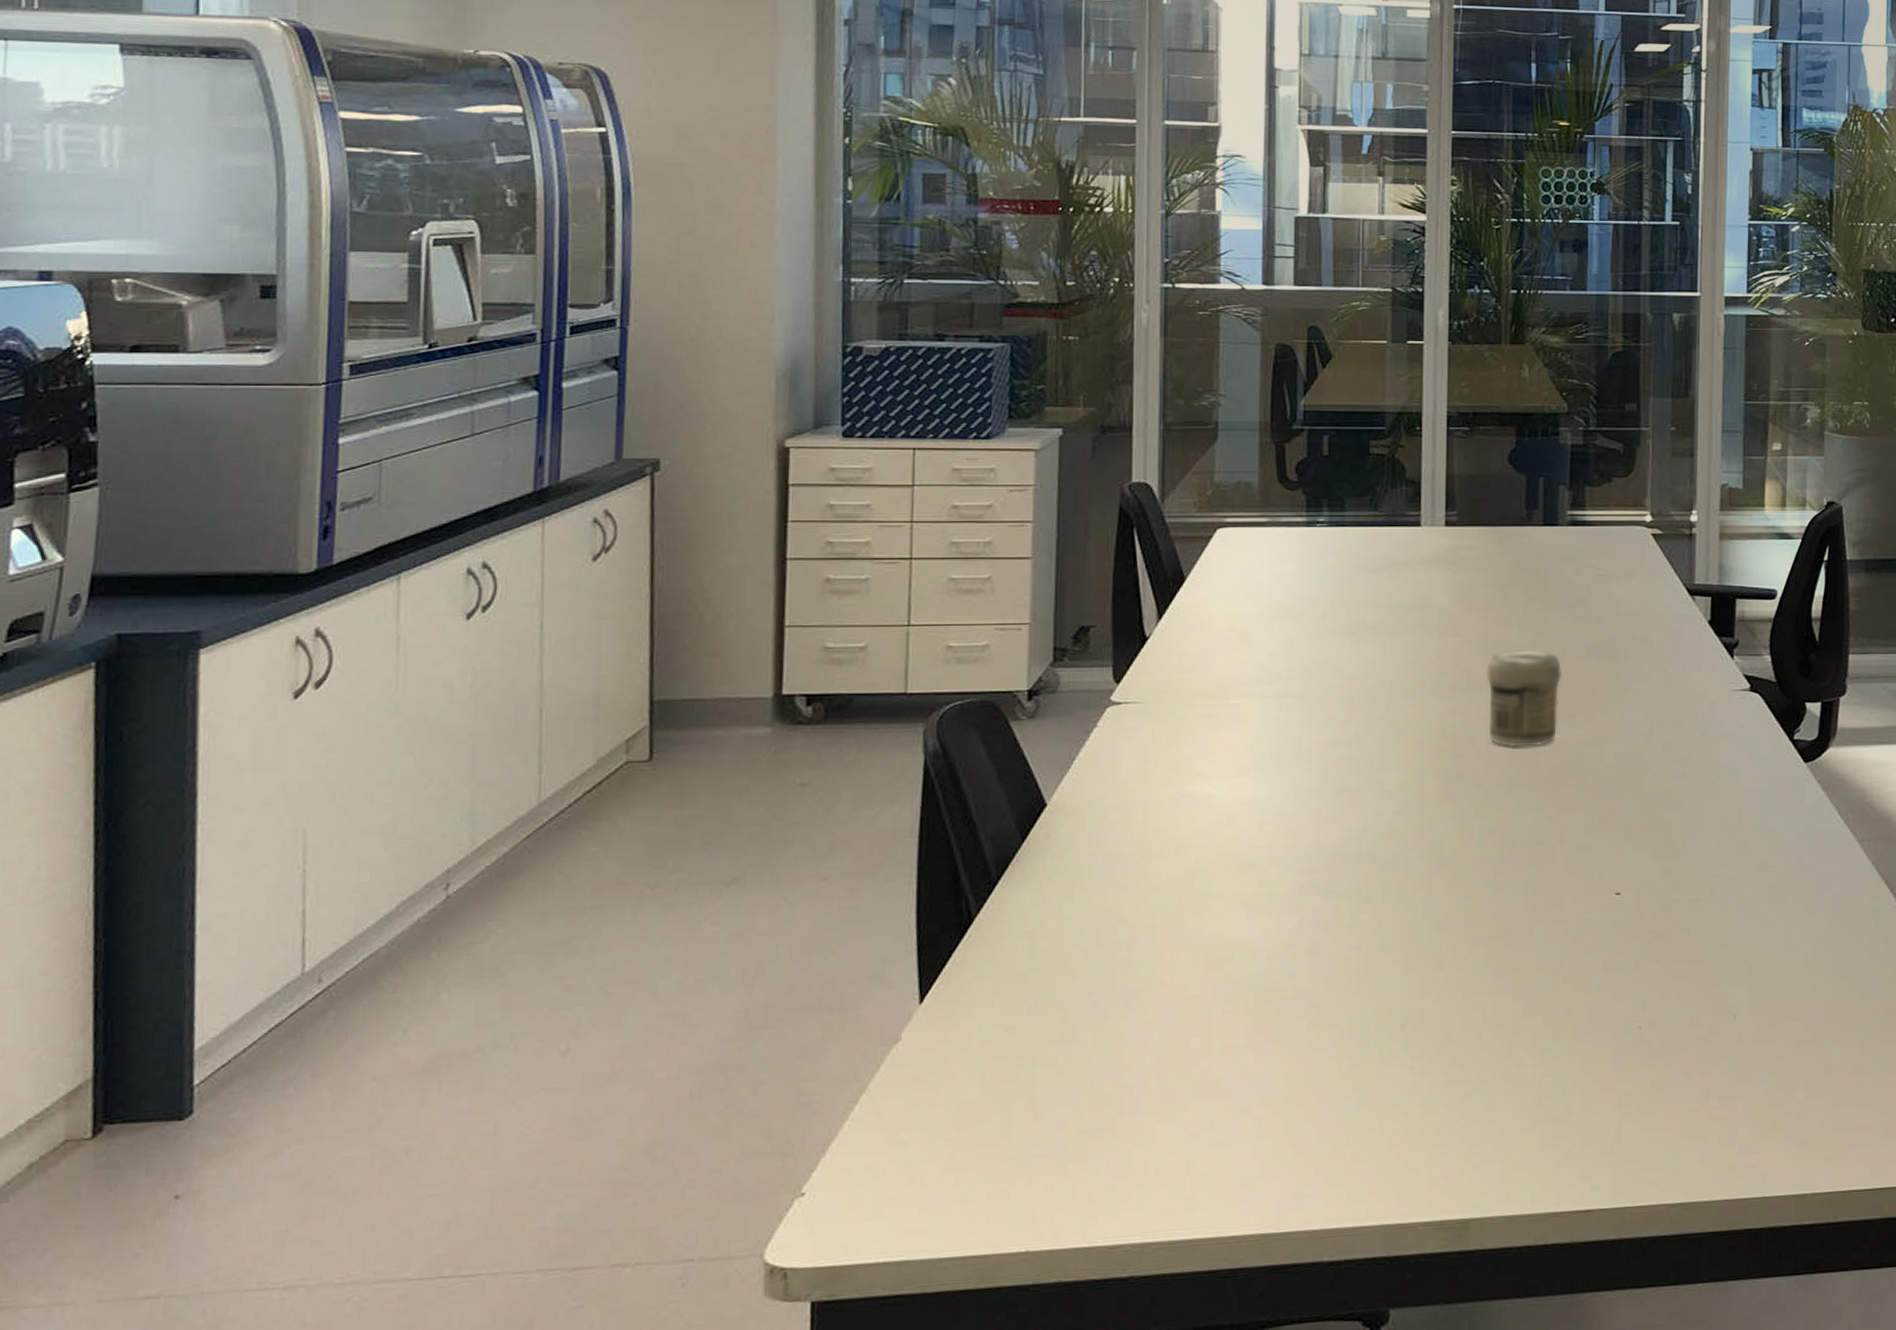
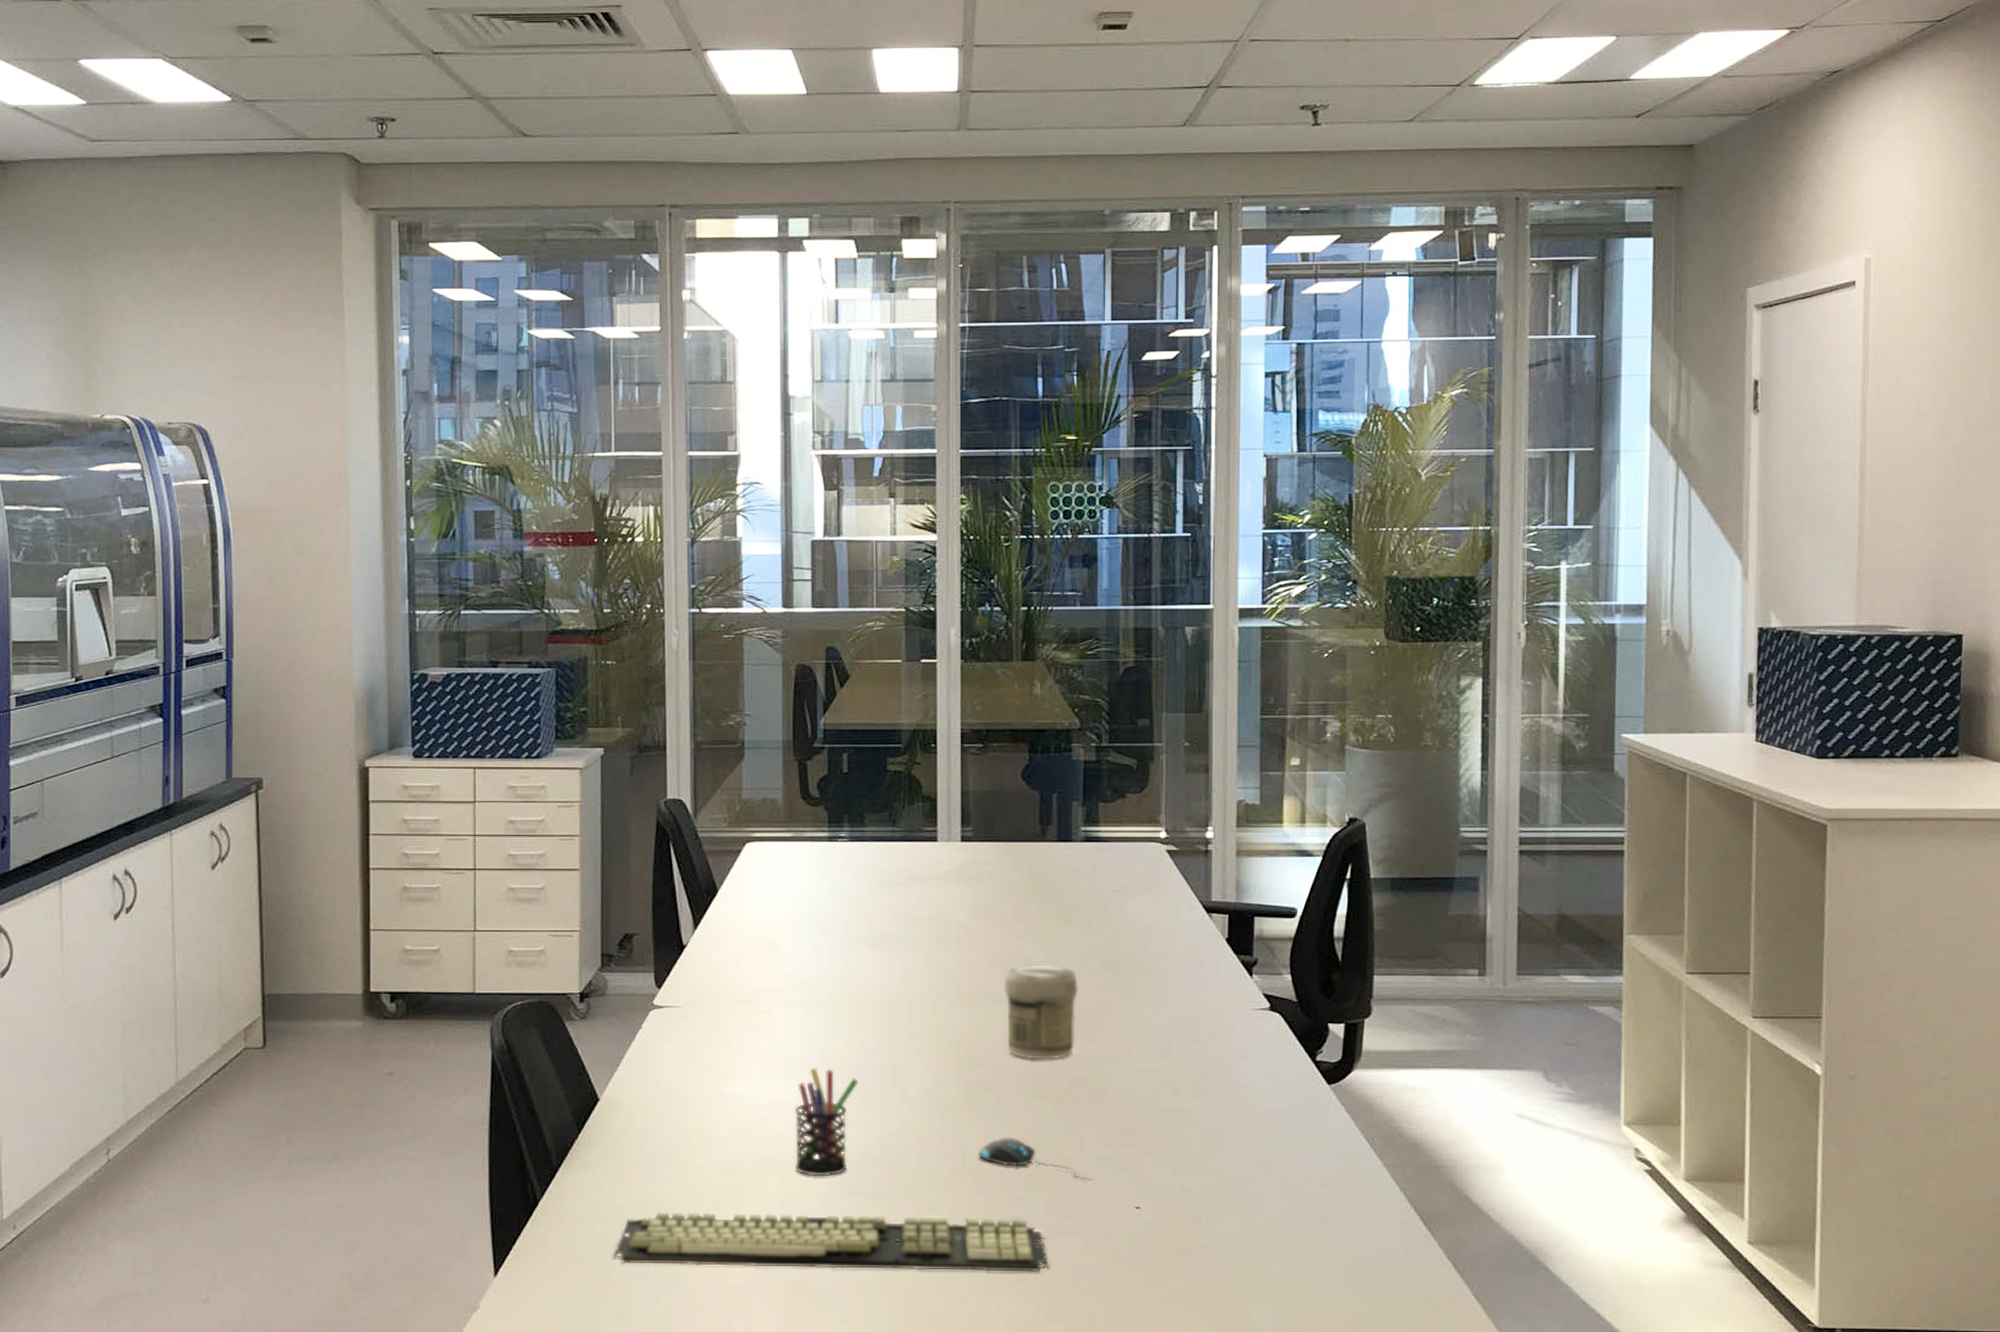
keyboard: none [1057,911,1528,982] -> present [612,1212,1050,1272]
pen holder: none [1262,763,1333,878] -> present [794,1068,859,1177]
mouse: none [1457,827,1573,869] -> present [978,1137,1092,1181]

